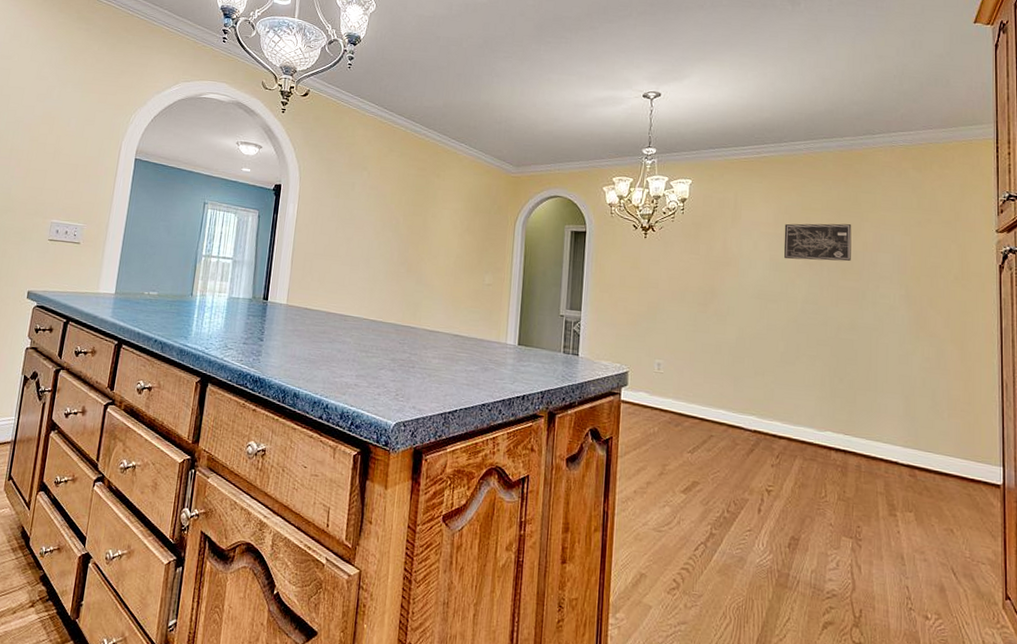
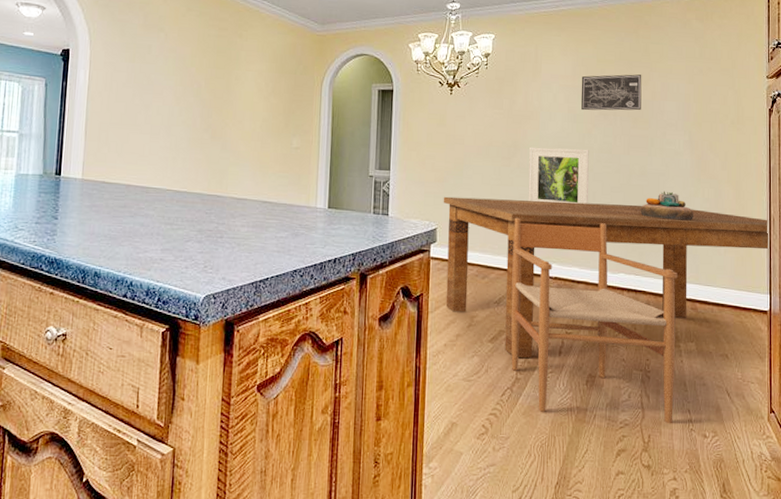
dining table: none [635,339,1000,514] -> present [443,196,768,359]
chair: none [705,365,893,600] -> present [511,217,678,424]
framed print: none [725,294,793,356] -> present [528,147,589,204]
decorative bowl: none [851,347,912,380] -> present [641,191,695,221]

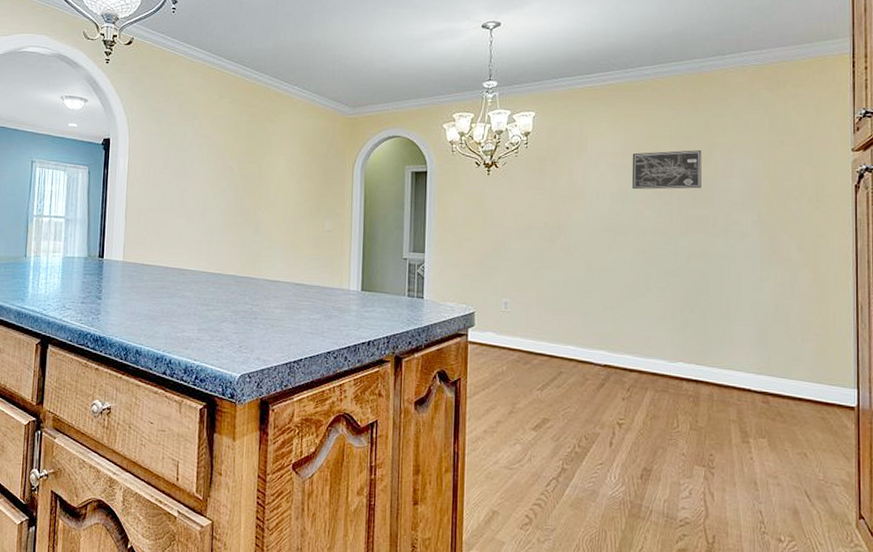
dining table: present [443,196,768,359] -> none [481,279,855,449]
chair: present [511,217,678,424] -> none [556,301,746,525]
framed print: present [528,147,589,204] -> none [573,228,642,288]
decorative bowl: present [641,191,695,221] -> none [702,274,765,307]

